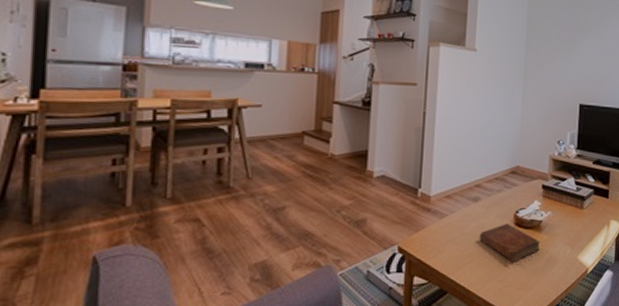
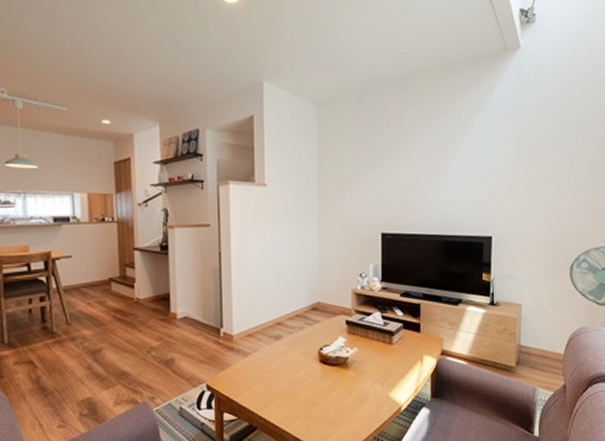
bible: present [479,223,540,262] -> none [284,361,347,399]

